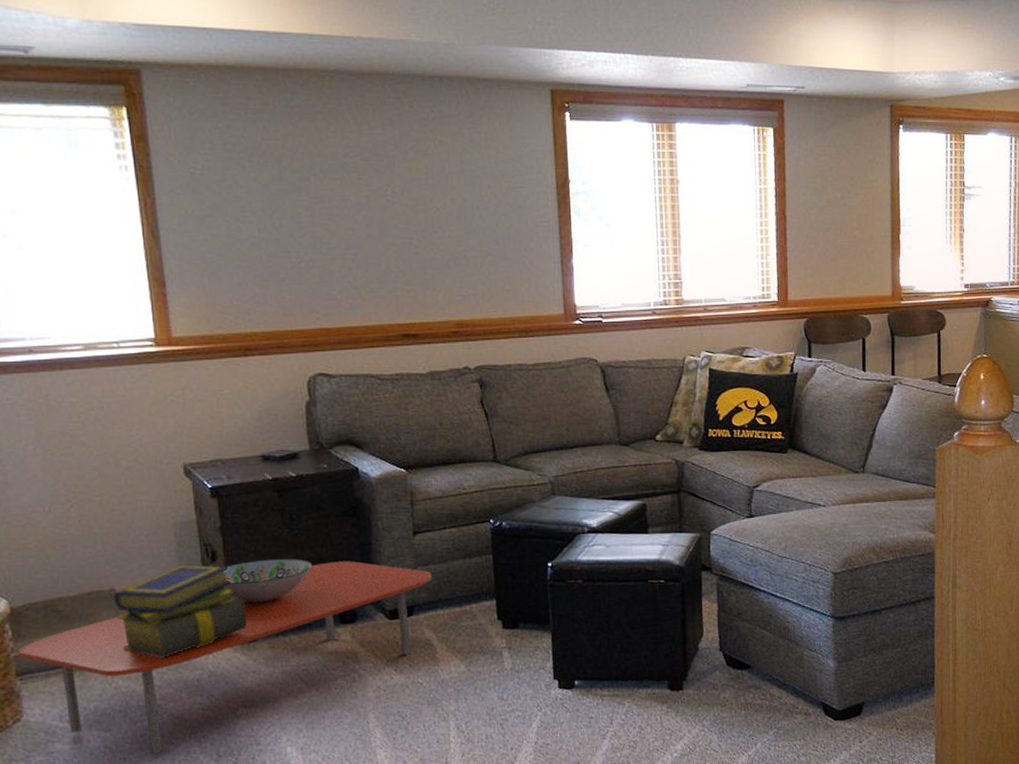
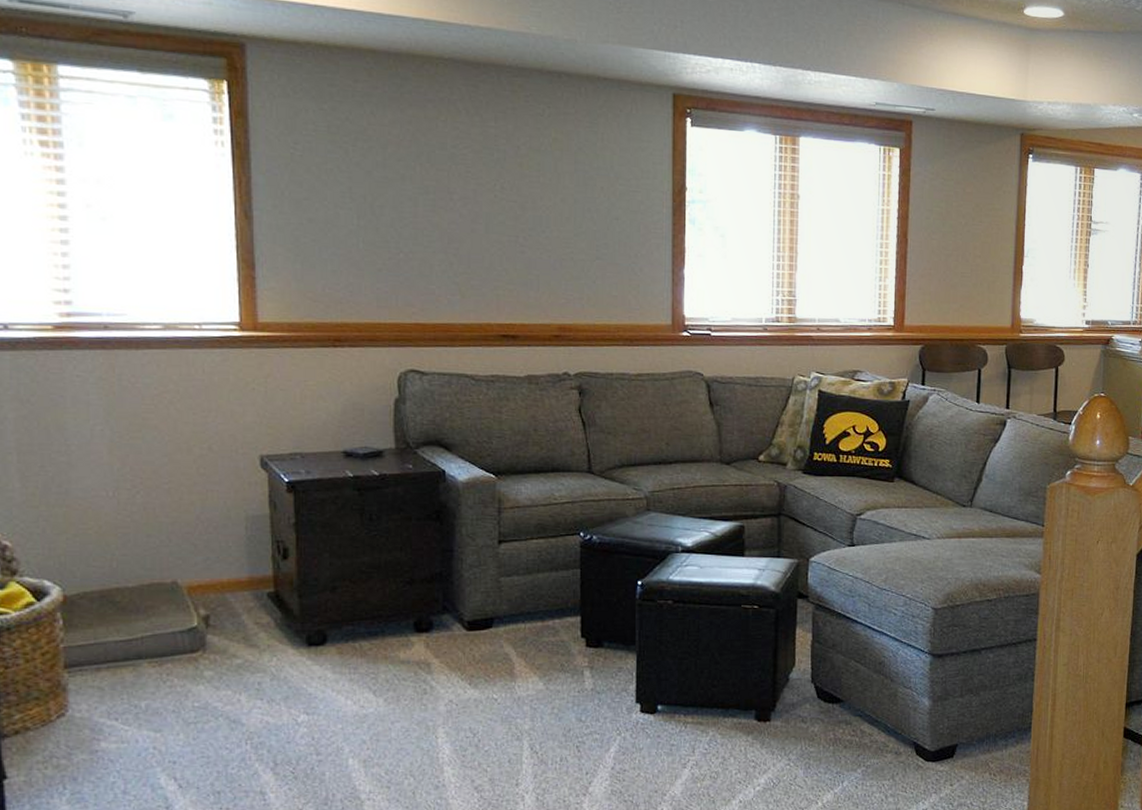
coffee table: present [18,561,432,754] -> none [68,567,515,759]
stack of books: present [113,564,247,658] -> none [174,561,316,657]
decorative bowl: present [223,558,313,604] -> none [293,560,390,606]

